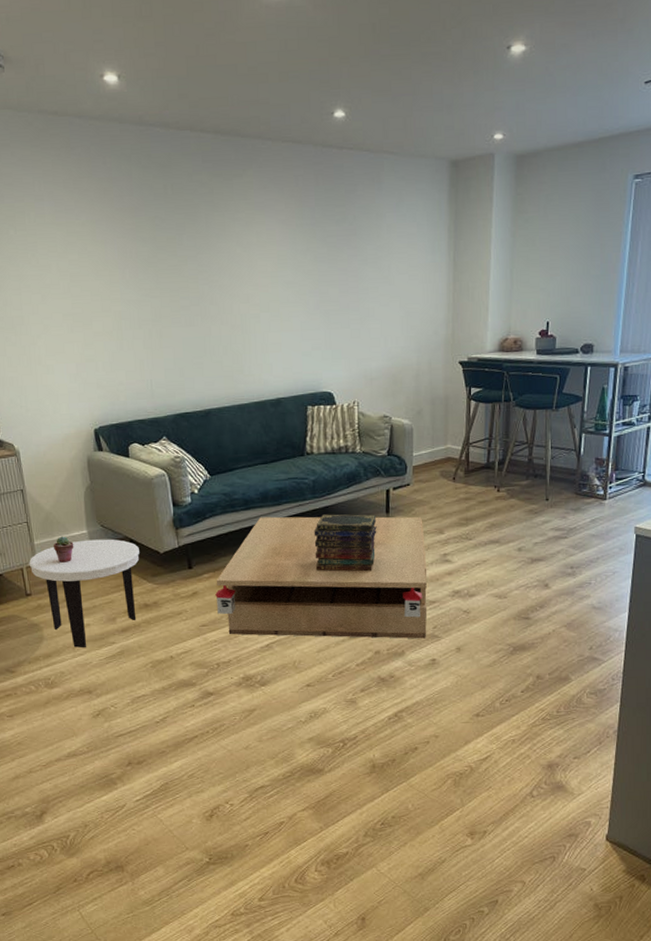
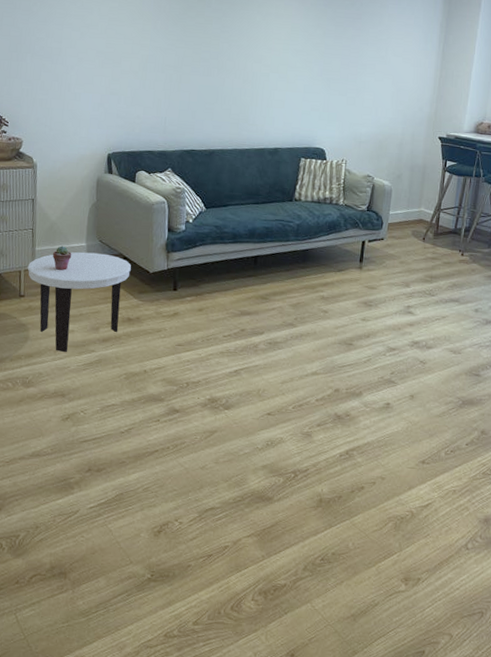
coffee table: present [215,516,427,639] -> none [194,251,392,383]
book stack: present [314,514,377,572] -> none [289,256,351,314]

